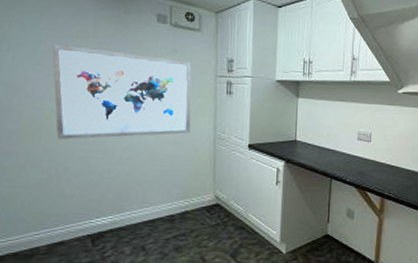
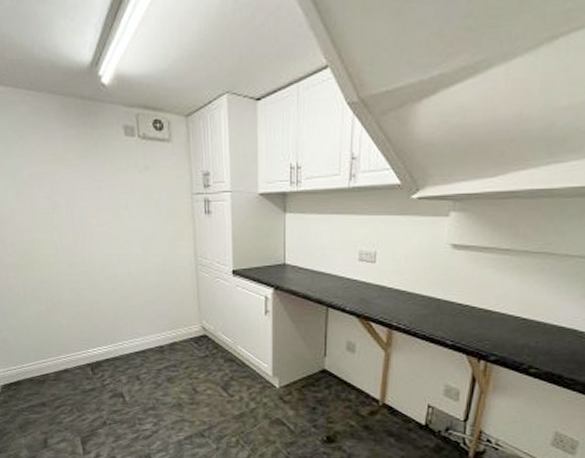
wall art: present [52,44,192,139] -> none [29,171,171,271]

